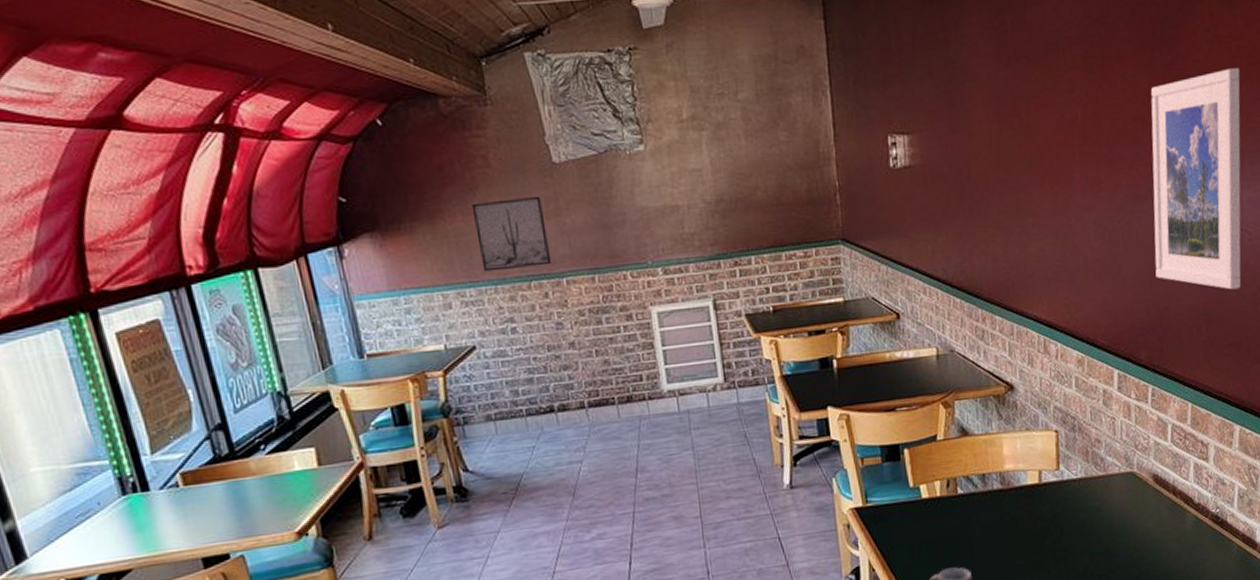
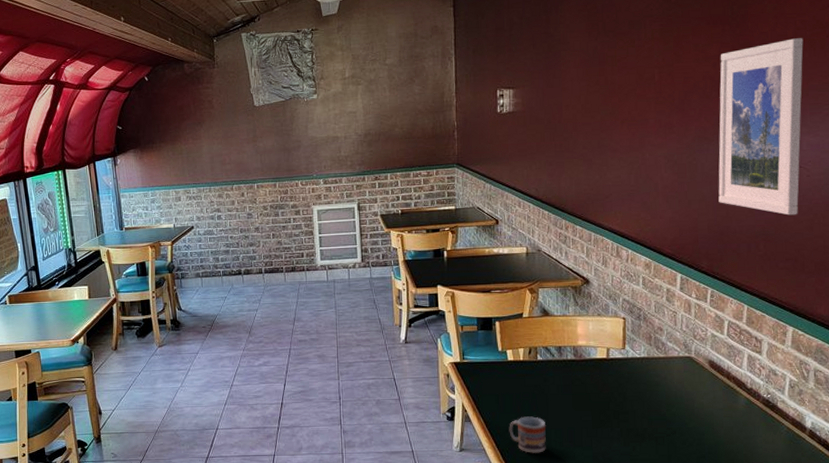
wall art: present [471,197,552,272] -> none [199,129,248,177]

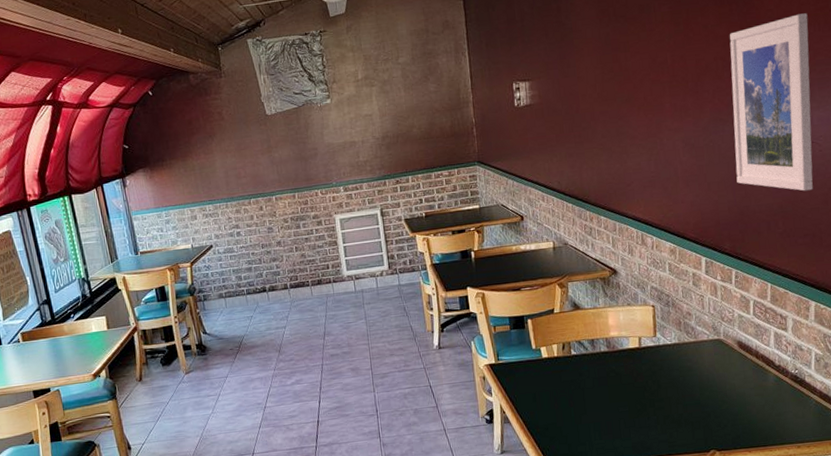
cup: present [509,416,547,453] -> none [548,412,586,449]

